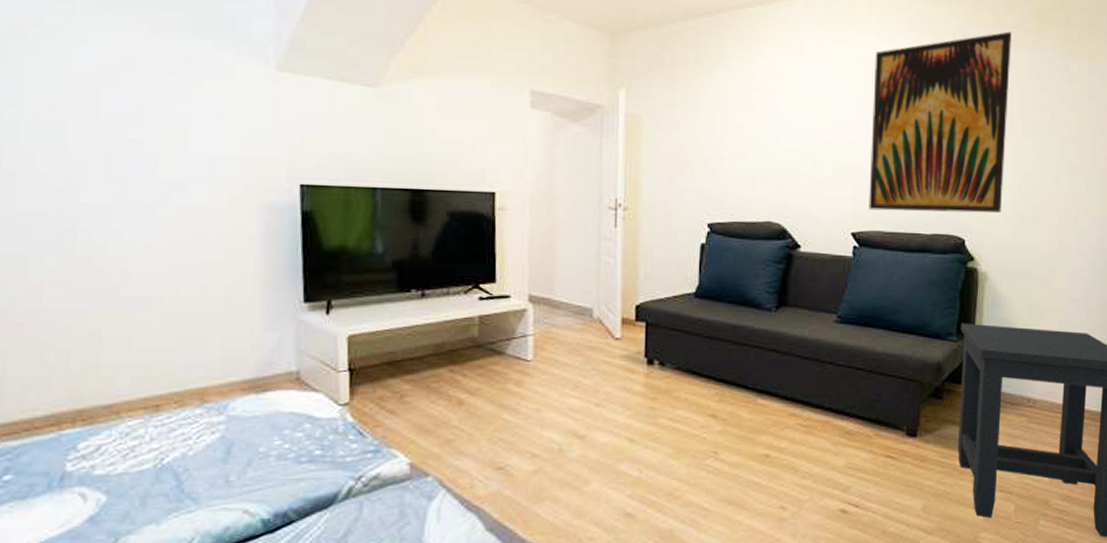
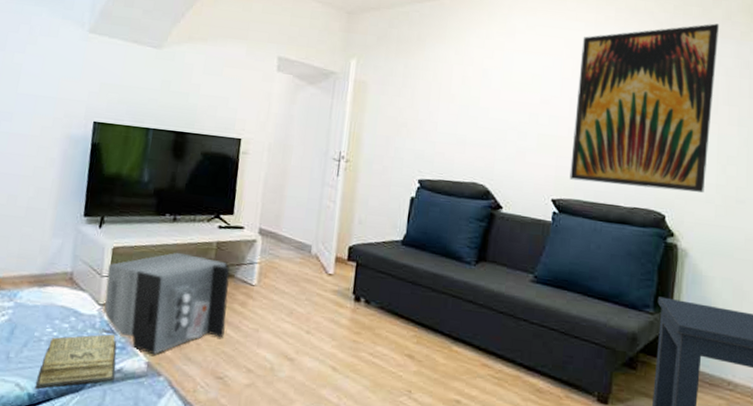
diary: none [271,436,371,512] -> present [36,334,117,389]
safe: none [345,333,501,454] -> present [102,252,230,355]

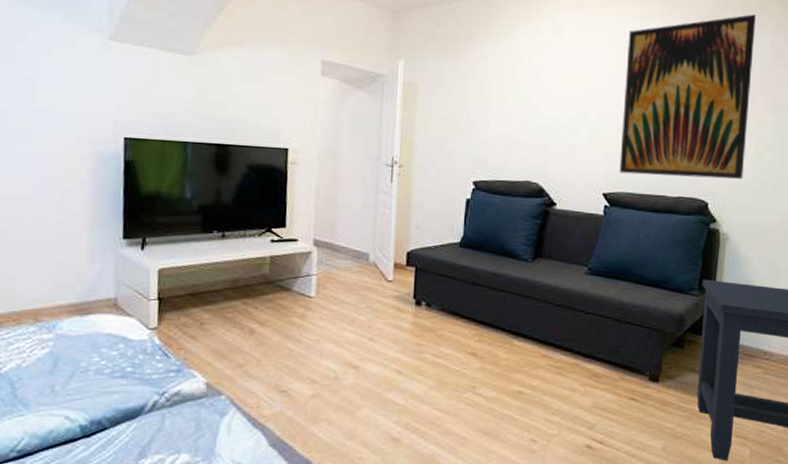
diary: present [36,334,117,389] -> none [88,357,173,419]
safe: present [102,252,230,355] -> none [154,269,287,375]

